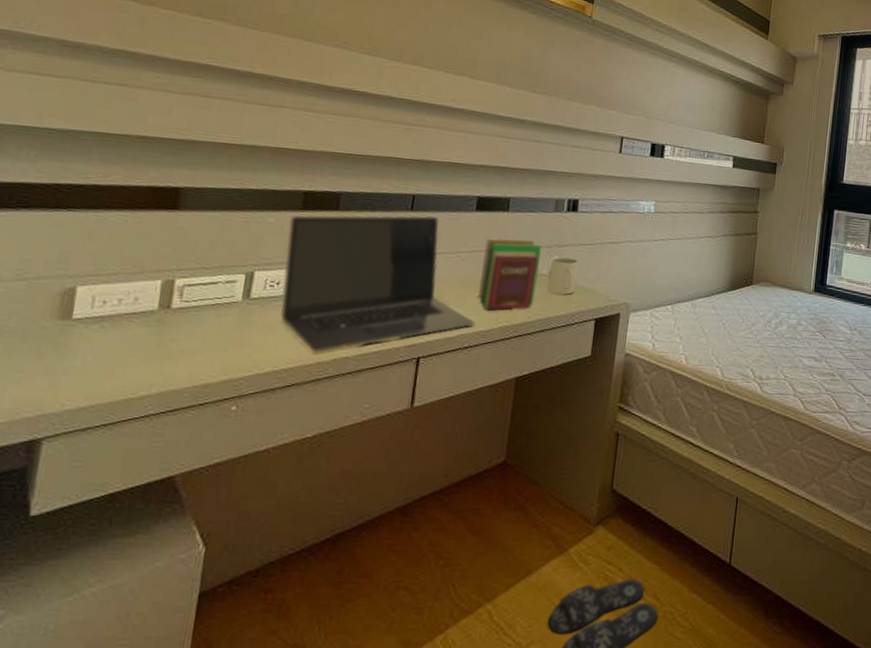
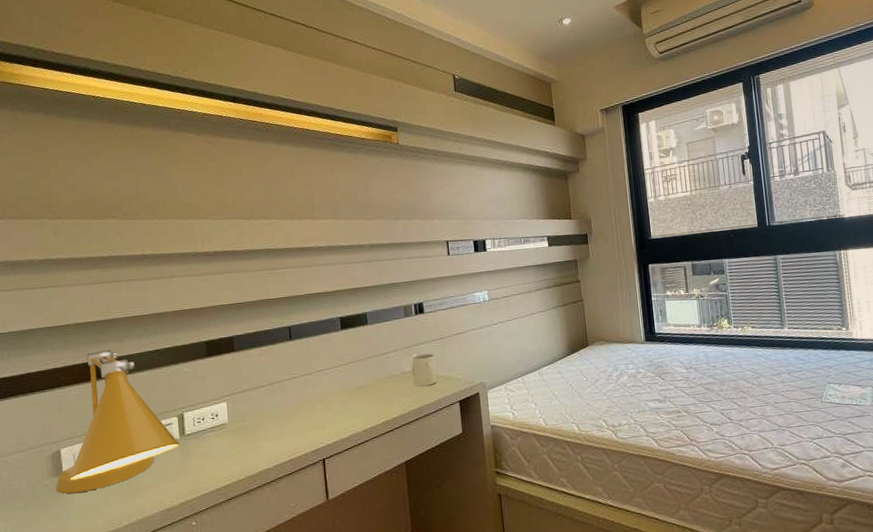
table lamp: none [56,175,240,346] -> present [55,350,180,494]
laptop: present [280,214,475,353] -> none [199,340,362,469]
books: present [477,237,541,312] -> none [354,344,406,411]

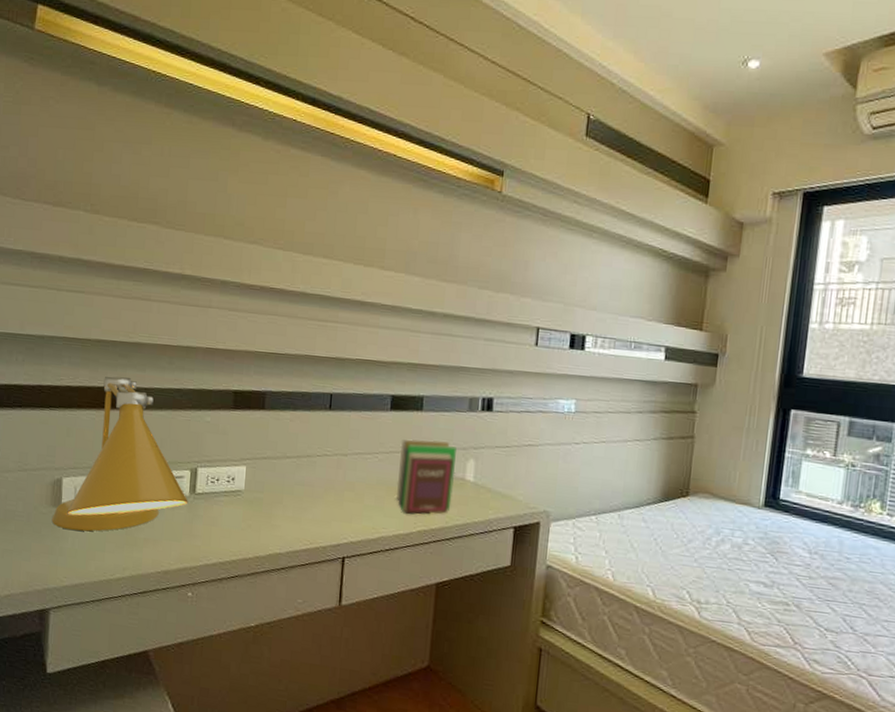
books: none [354,344,406,411] -> present [395,438,456,515]
mug: present [411,353,438,387] -> none [463,460,496,501]

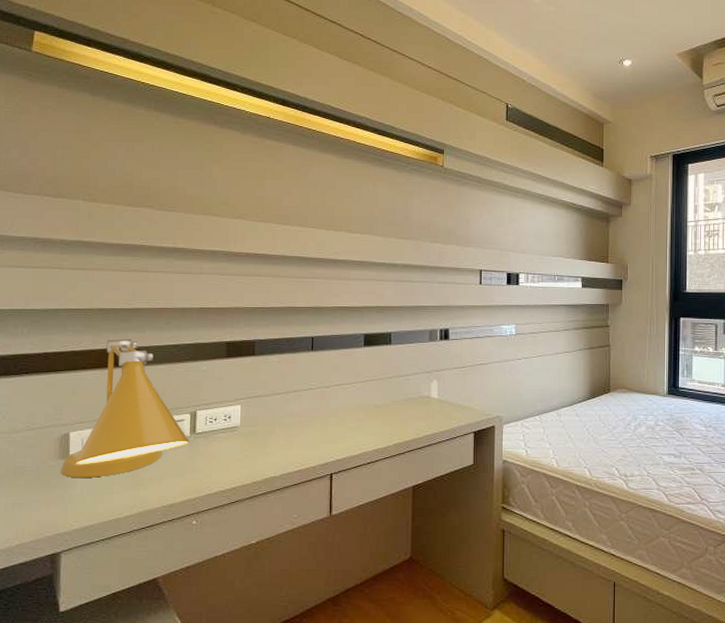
books: present [395,438,456,515] -> none [373,367,422,432]

